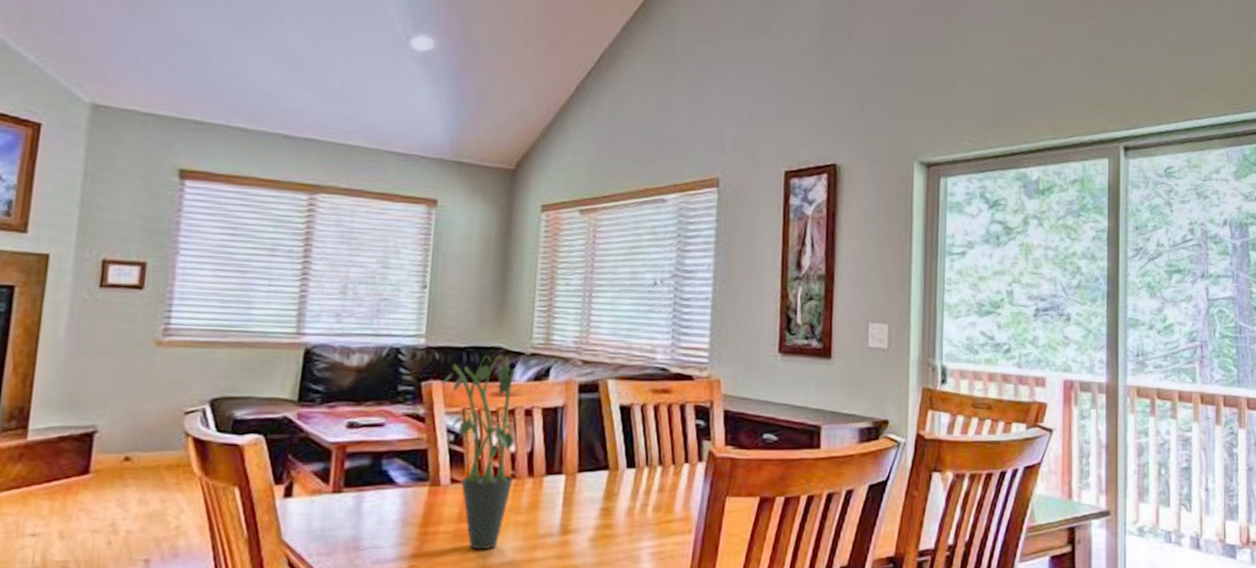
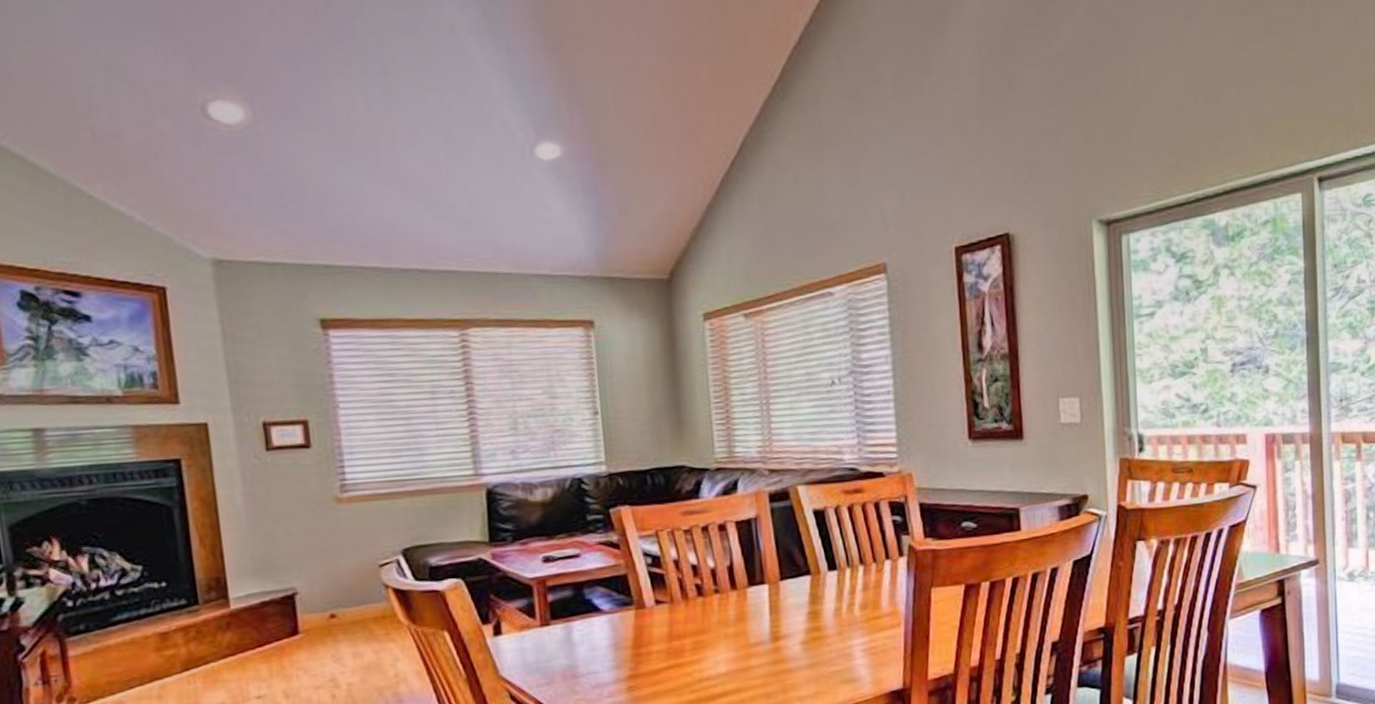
potted plant: present [440,355,515,550] -> none [629,473,717,665]

